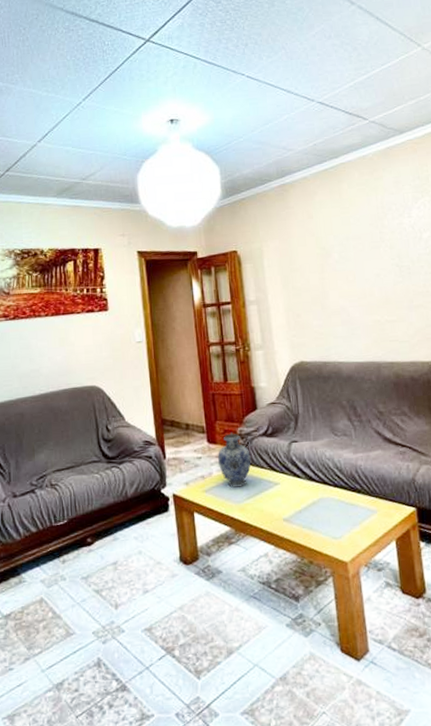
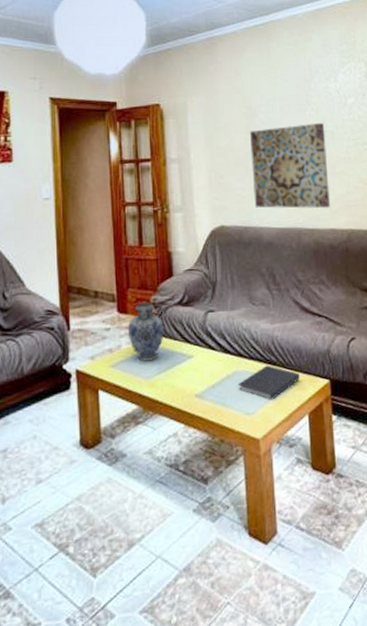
wall art: none [324,258,410,344] -> present [249,122,331,209]
diary: none [324,492,385,526] -> present [238,365,299,400]

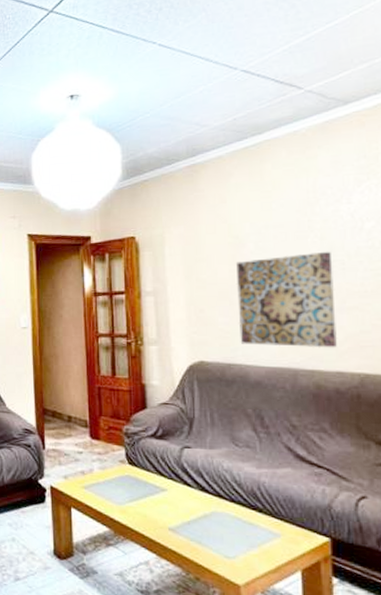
decorative vase: present [128,300,164,362] -> none [100,429,137,488]
diary: present [238,365,299,400] -> none [216,510,291,548]

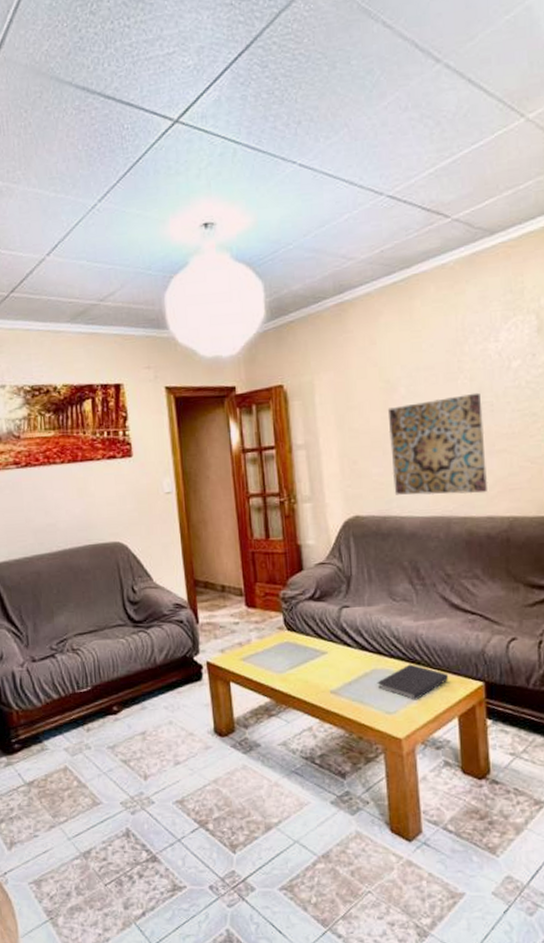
diary: none [216,510,291,548] -> present [377,664,448,700]

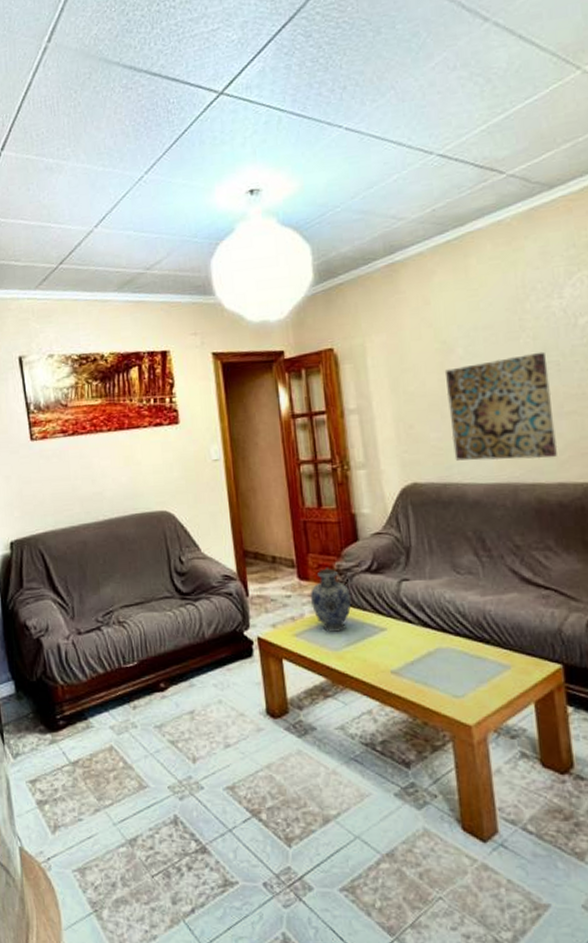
decorative vase: none [257,595,296,656] -> present [311,566,352,632]
diary: present [377,664,448,700] -> none [442,643,521,683]

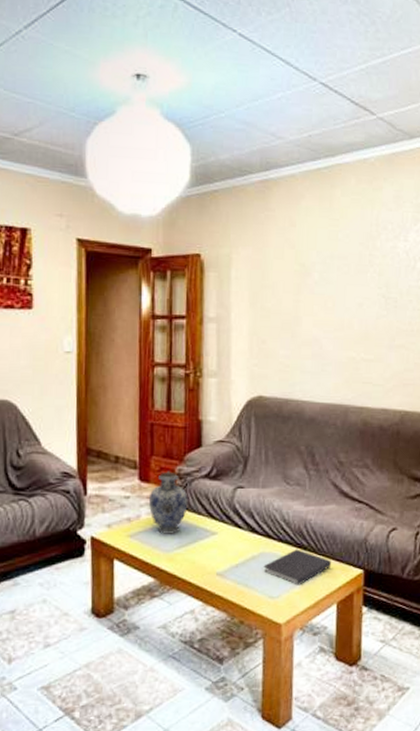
diary: none [442,643,521,683] -> present [263,549,331,586]
wall art: present [444,351,558,461] -> none [298,287,387,386]

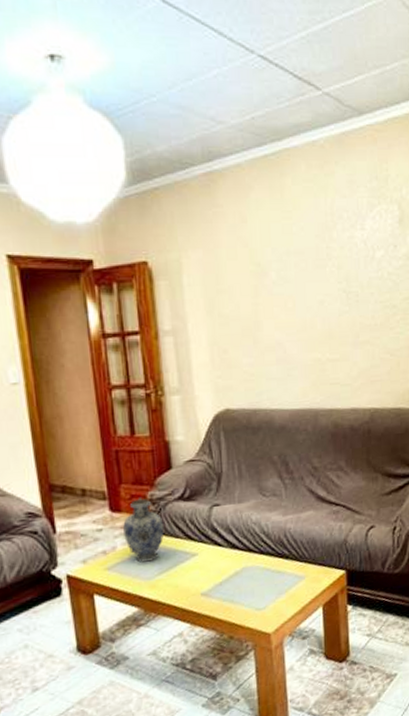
diary: present [263,549,331,586] -> none [247,558,314,595]

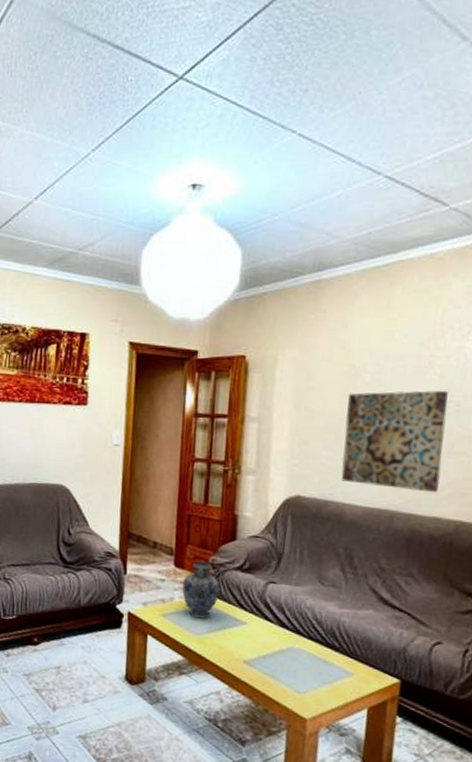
wall art: none [258,281,353,387] -> present [341,390,448,493]

